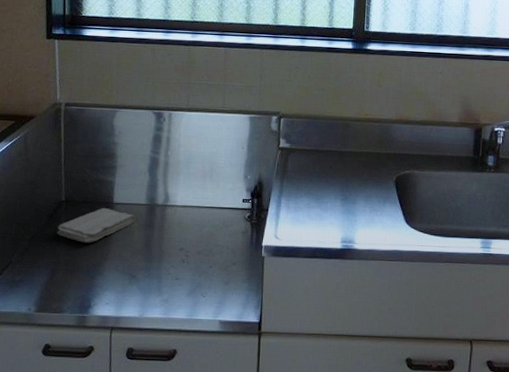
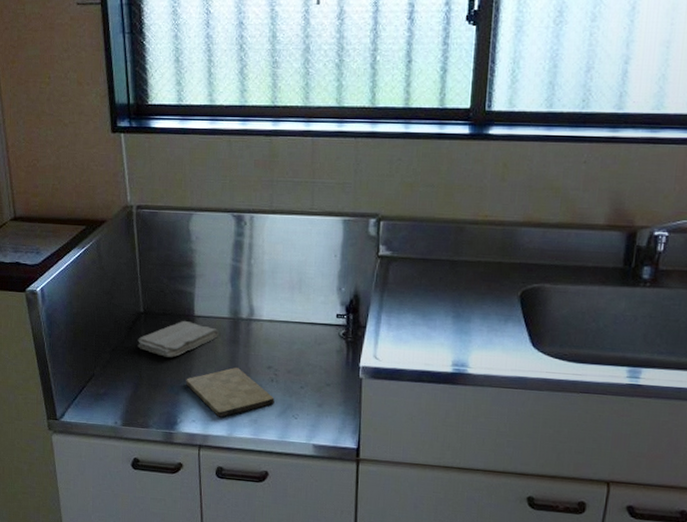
cutting board: none [102,250,185,299] -> present [186,367,275,417]

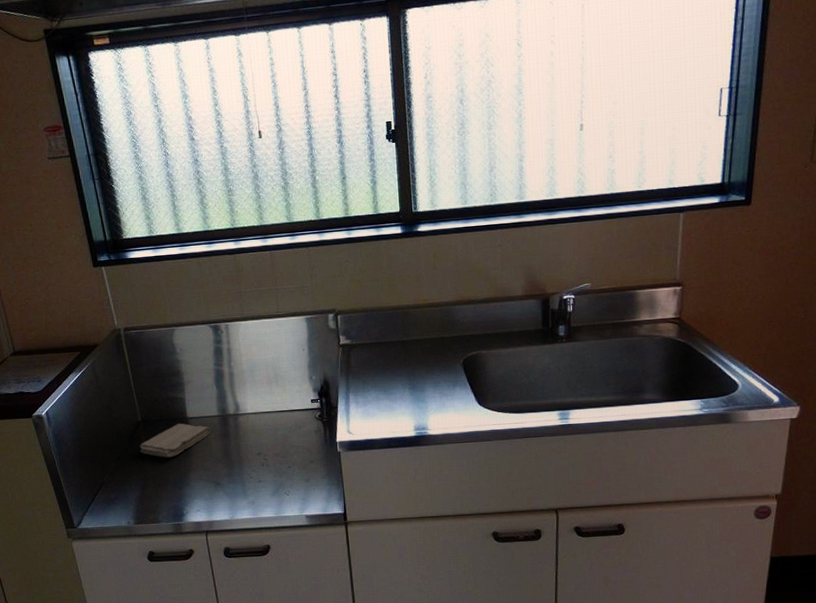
cutting board: present [186,367,275,417] -> none [187,457,267,504]

